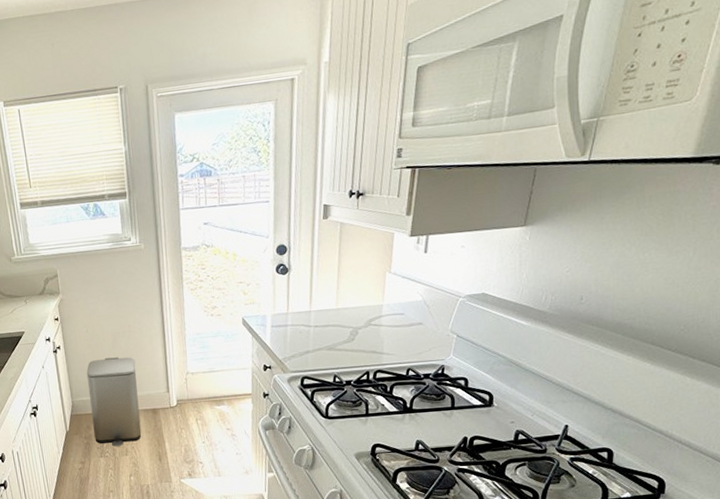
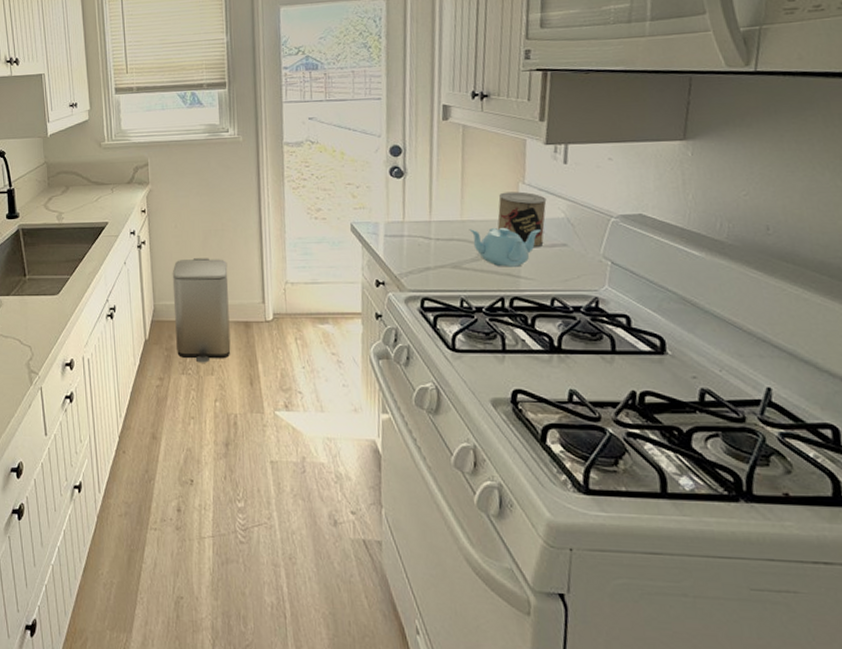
teapot: none [342,311,402,346] -> present [469,227,541,267]
tin can: none [366,280,408,328] -> present [497,191,547,248]

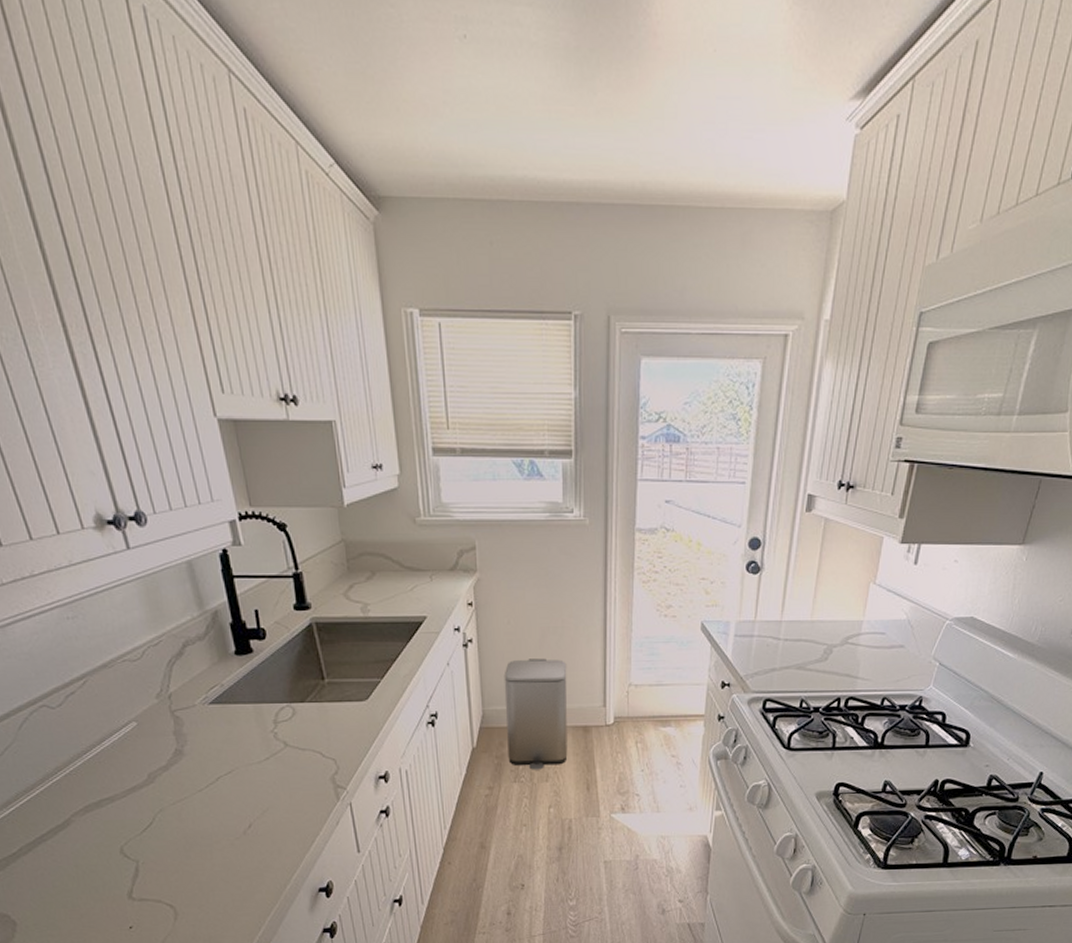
teapot: present [469,227,541,267] -> none [817,628,883,668]
tin can: present [497,191,547,248] -> none [843,592,893,649]

